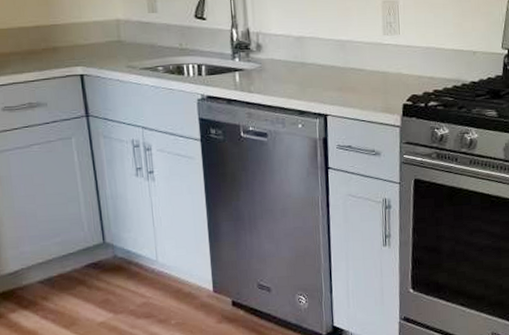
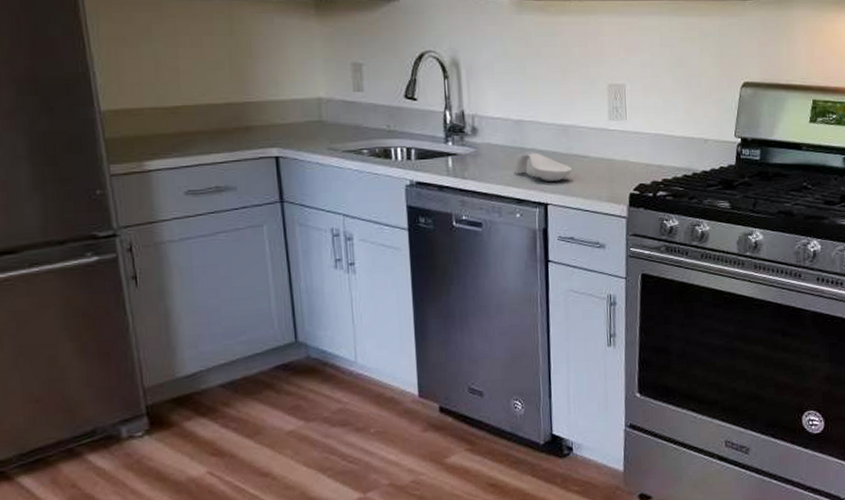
spoon rest: none [295,67,350,94] -> present [513,152,573,181]

